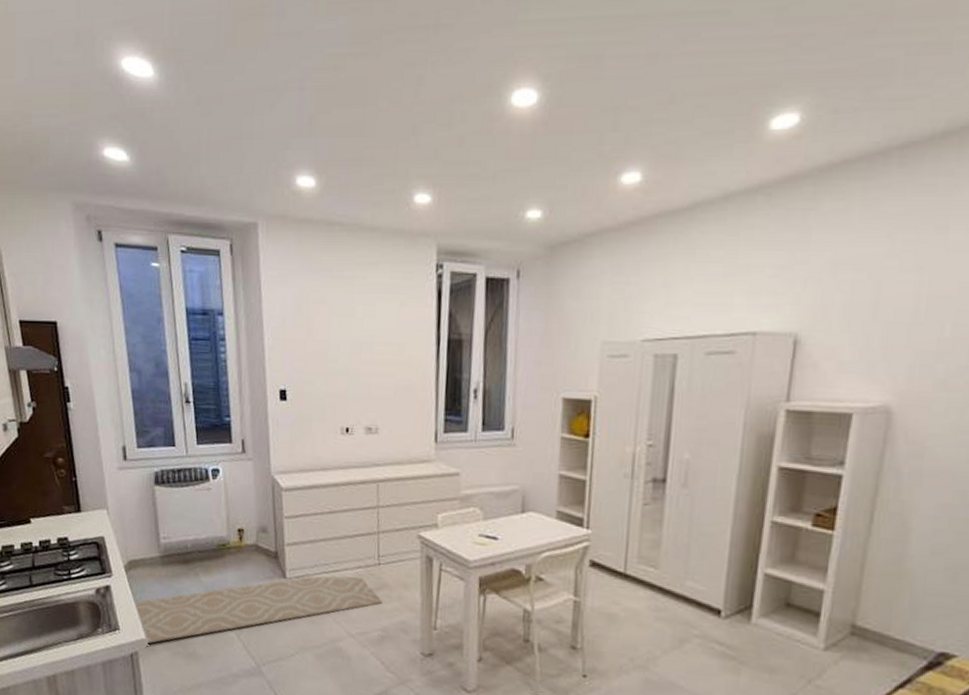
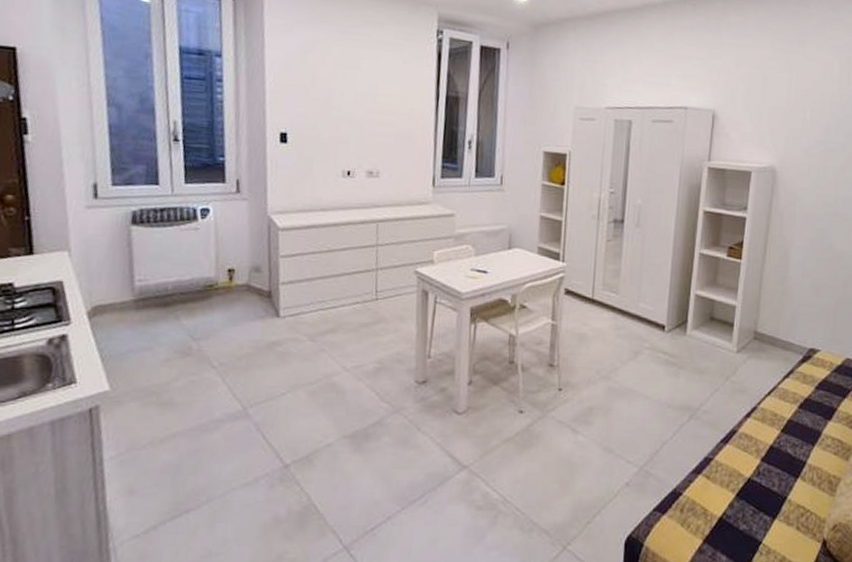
rug: present [136,576,382,644] -> none [100,312,379,396]

